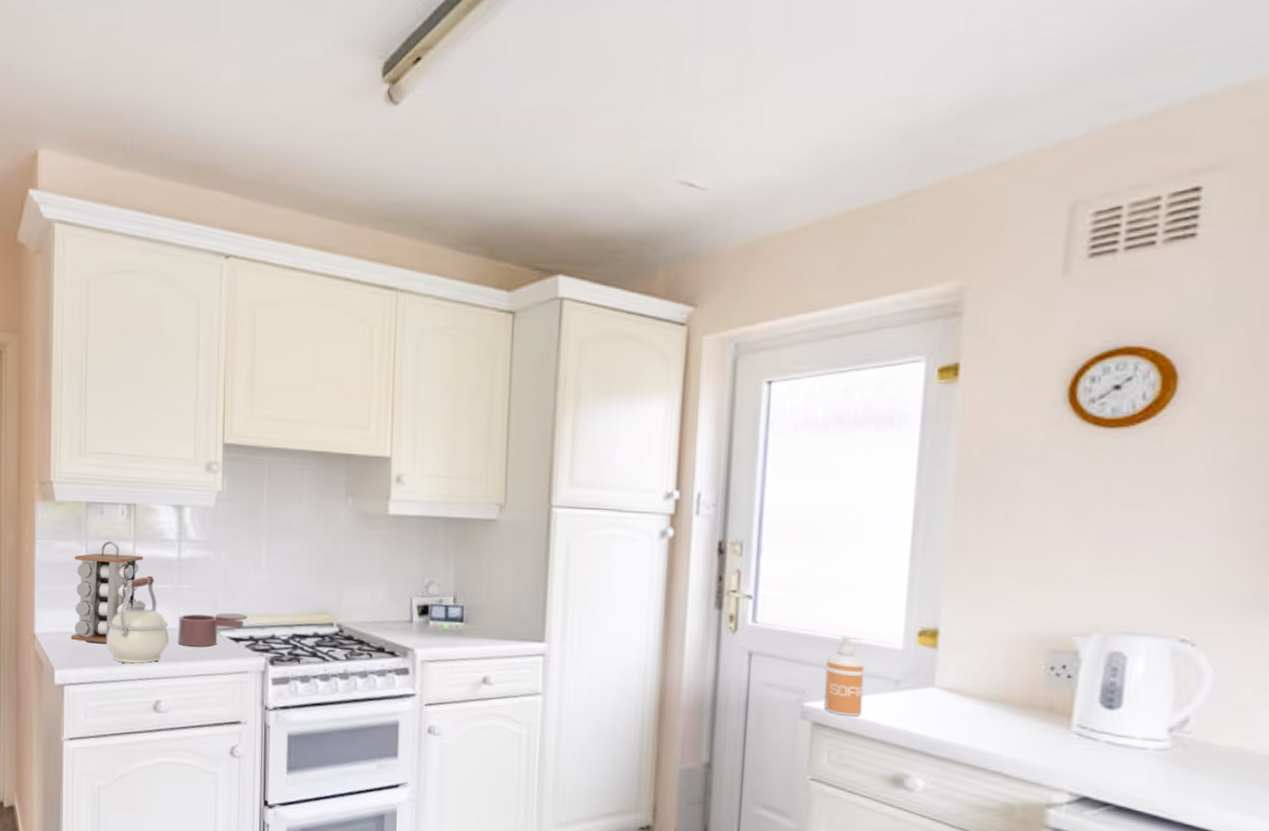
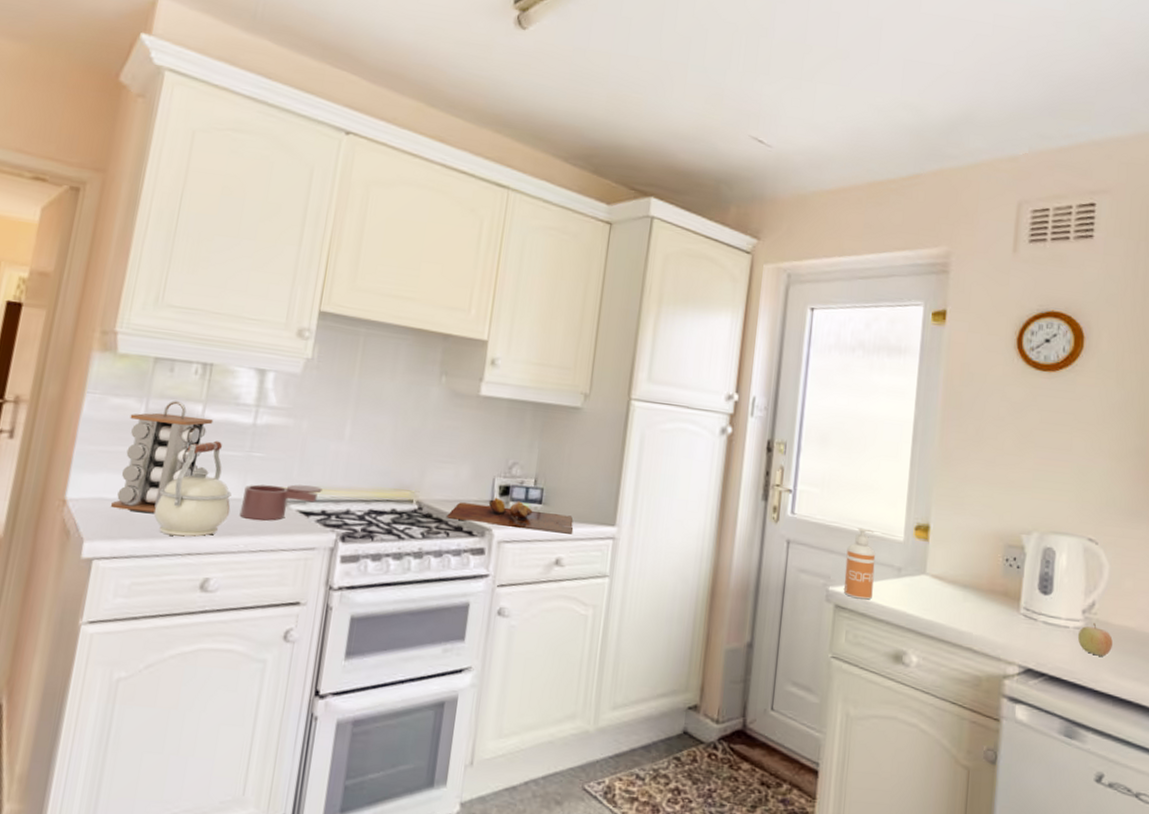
cutting board: none [367,617,498,652] -> present [446,497,573,534]
fruit: none [1159,743,1216,784] -> present [1077,622,1113,657]

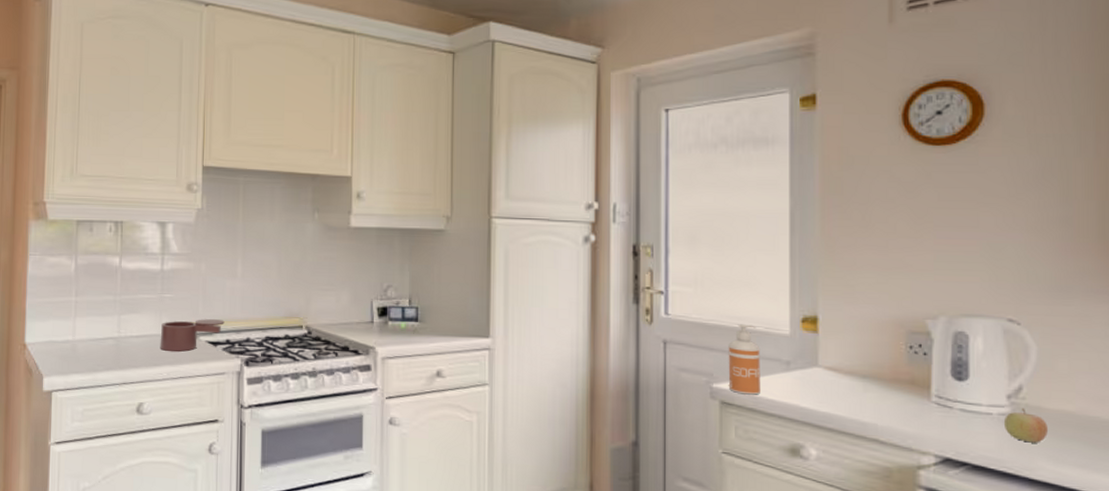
spice rack: present [111,401,214,514] -> none [60,256,129,352]
kettle: present [153,440,232,537] -> none [93,286,152,369]
cutting board: present [446,497,573,534] -> none [333,318,449,348]

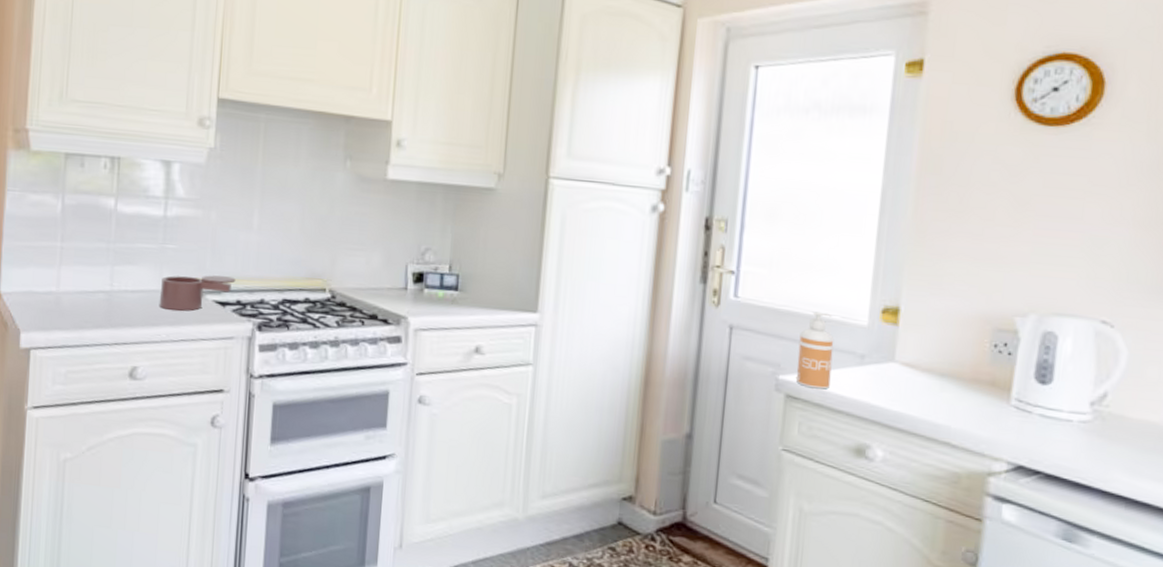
fruit: present [1003,407,1048,443] -> none [1082,415,1129,454]

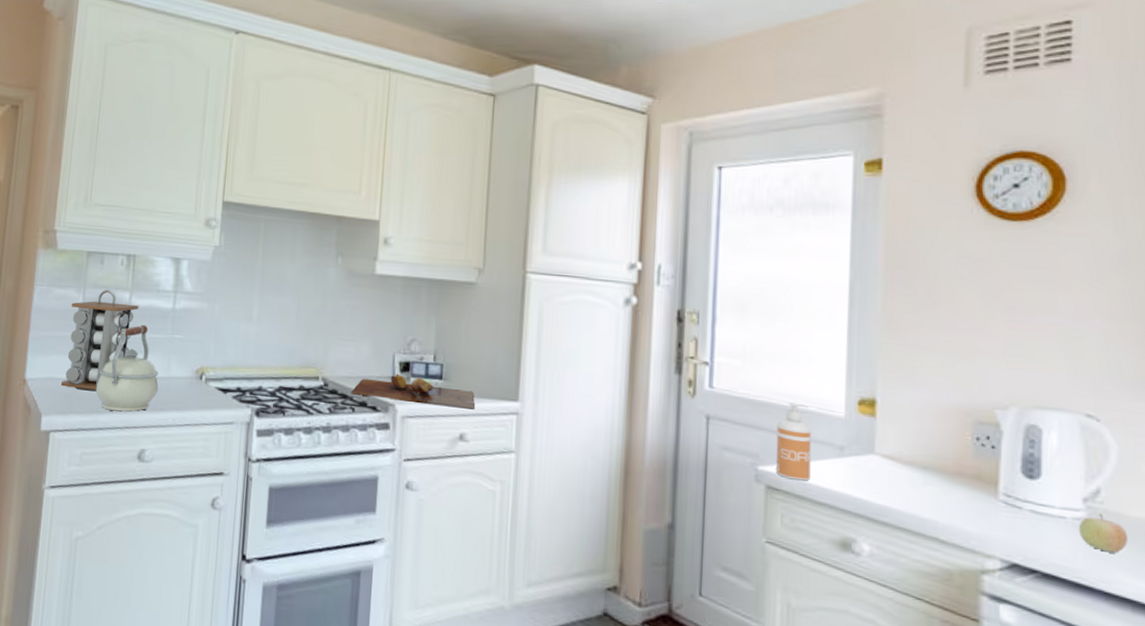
spice rack: none [41,195,126,306] -> present [61,290,139,392]
kettle: none [80,233,150,328] -> present [95,325,159,413]
cooking pot: present [159,275,236,311] -> none [166,363,236,397]
cutting board: none [359,284,492,322] -> present [350,373,475,410]
fruit: none [1082,415,1129,454] -> present [1078,513,1127,553]

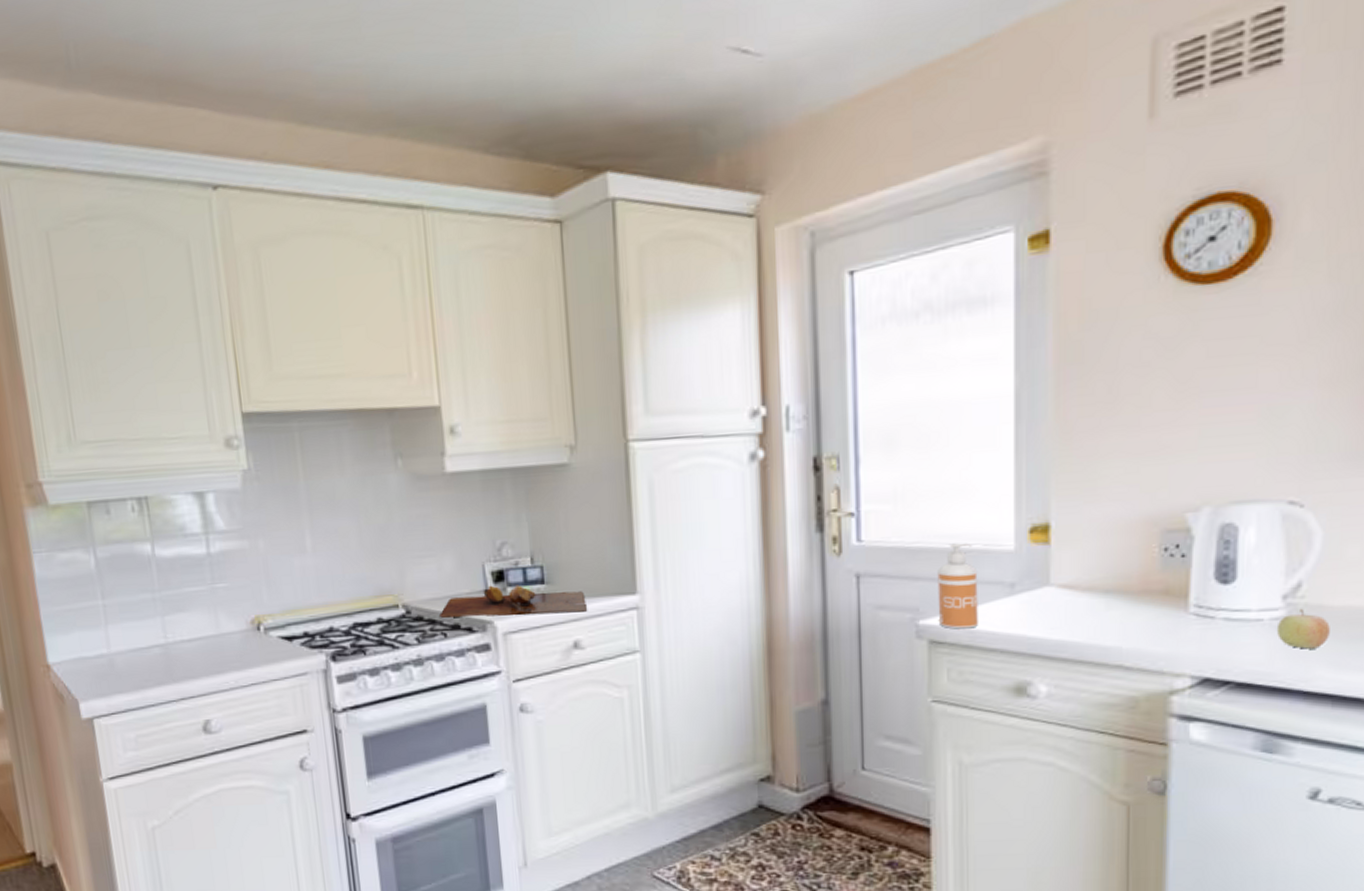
spice rack: present [61,290,139,392] -> none [82,544,166,666]
kettle: present [95,325,159,413] -> none [135,578,211,684]

